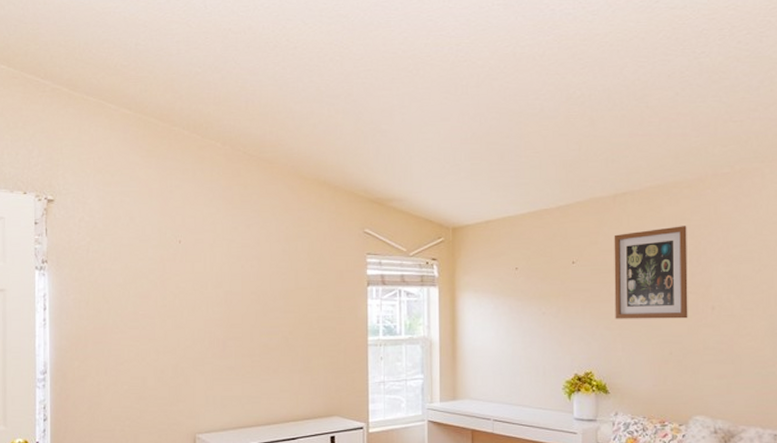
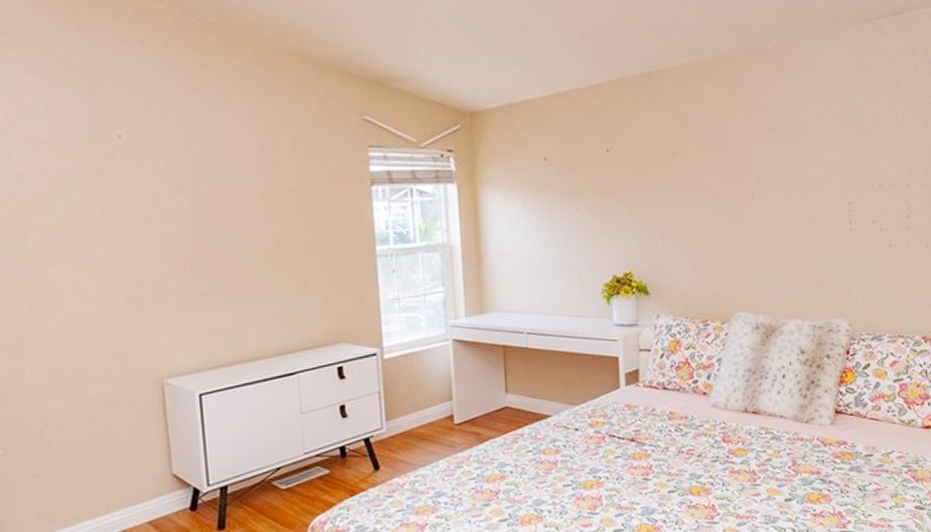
wall art: present [614,226,688,319] -> none [650,107,728,213]

